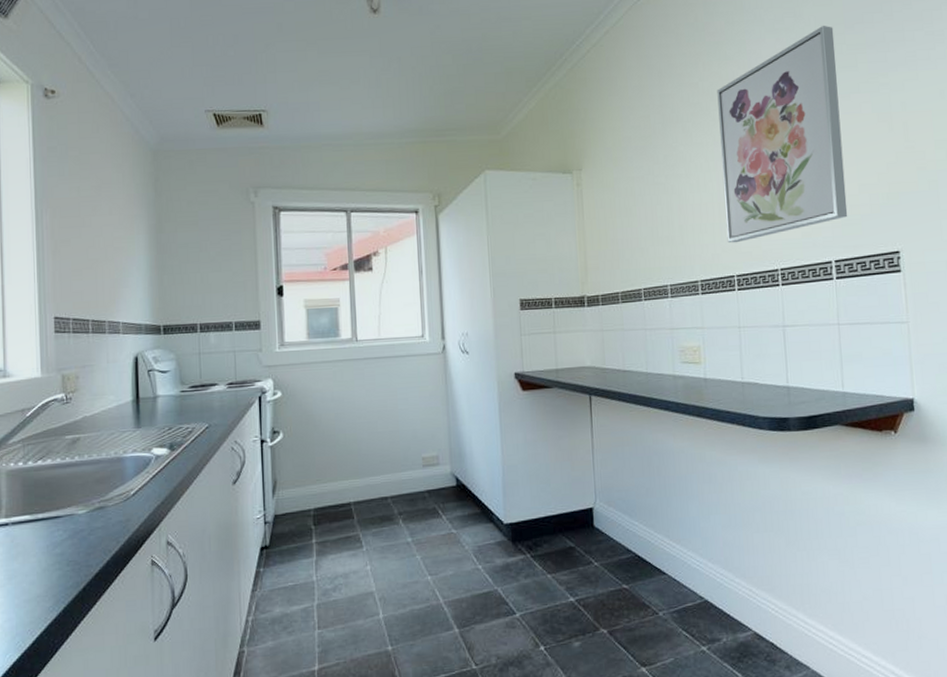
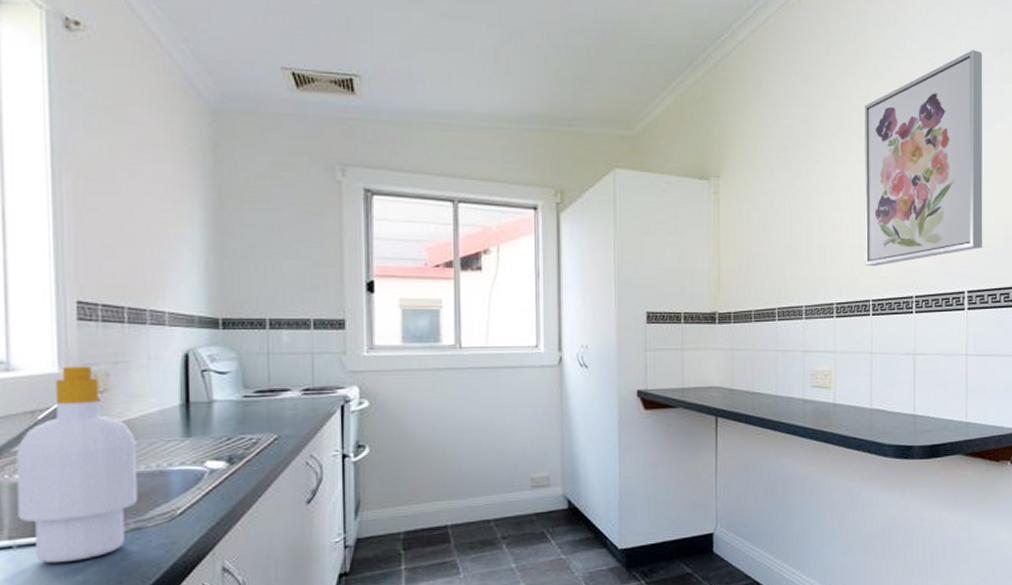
soap bottle: none [11,370,101,538] -> present [16,366,138,564]

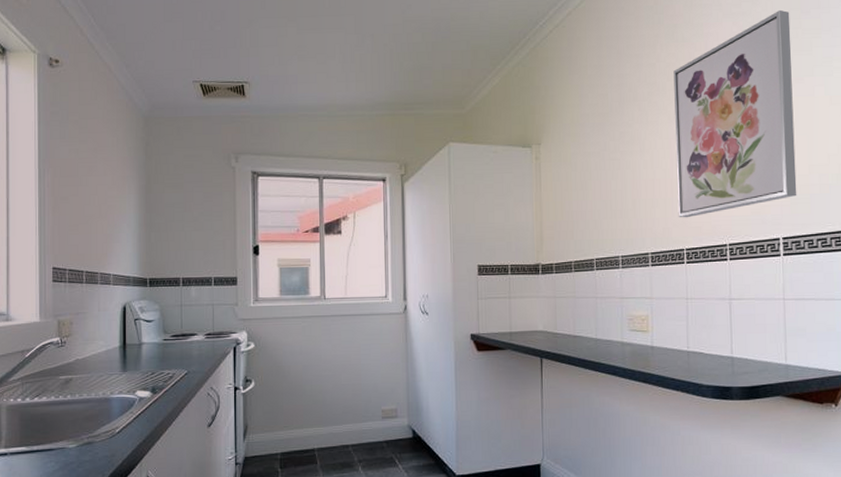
soap bottle: present [16,366,138,564] -> none [11,316,90,468]

